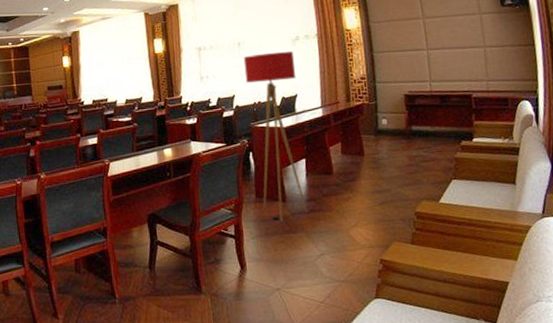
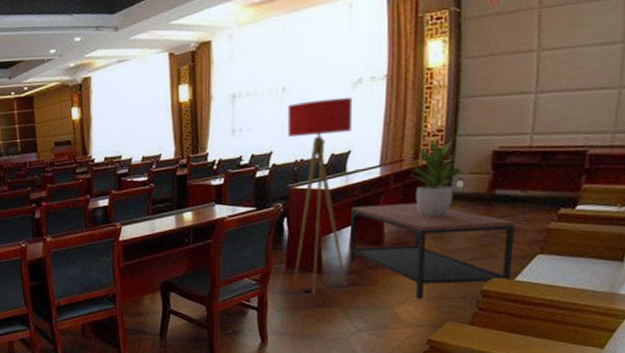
coffee table: none [303,138,437,222] -> present [350,203,515,299]
potted plant: none [345,85,391,150] -> present [410,139,470,218]

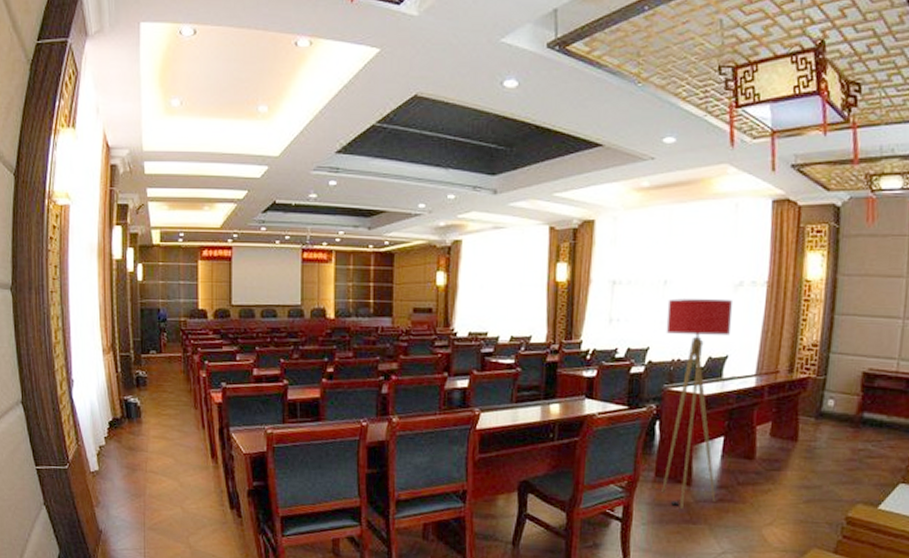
coffee table: present [350,203,515,299] -> none [721,415,881,522]
potted plant: present [410,139,470,218] -> none [784,353,841,436]

